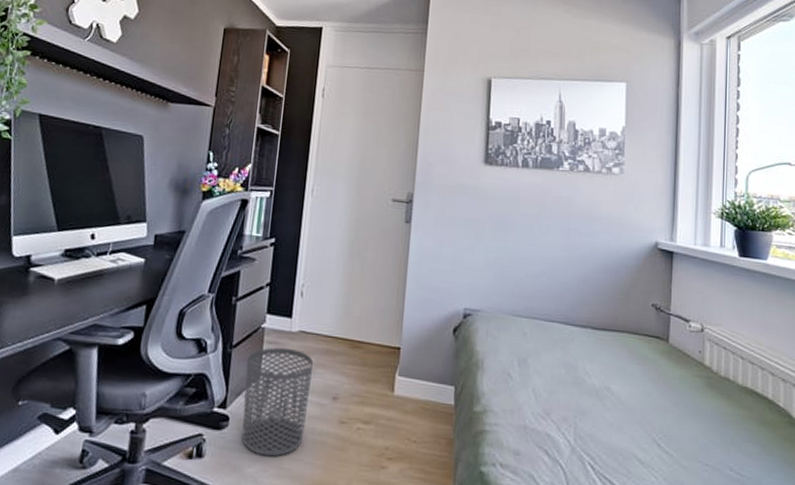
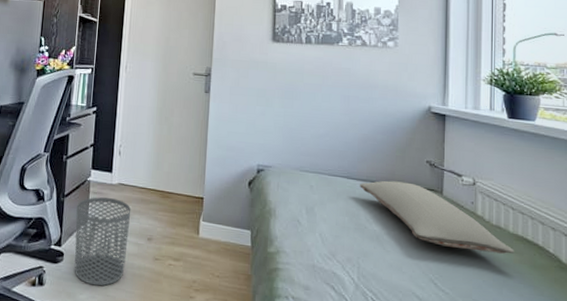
pillow: none [579,326,743,409] -> present [360,180,515,254]

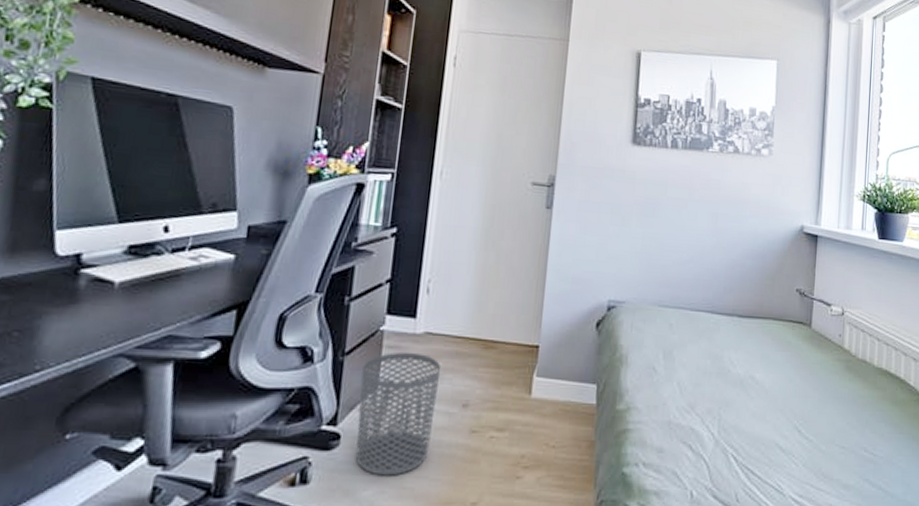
pillow: present [360,180,515,254] -> none [725,314,878,391]

